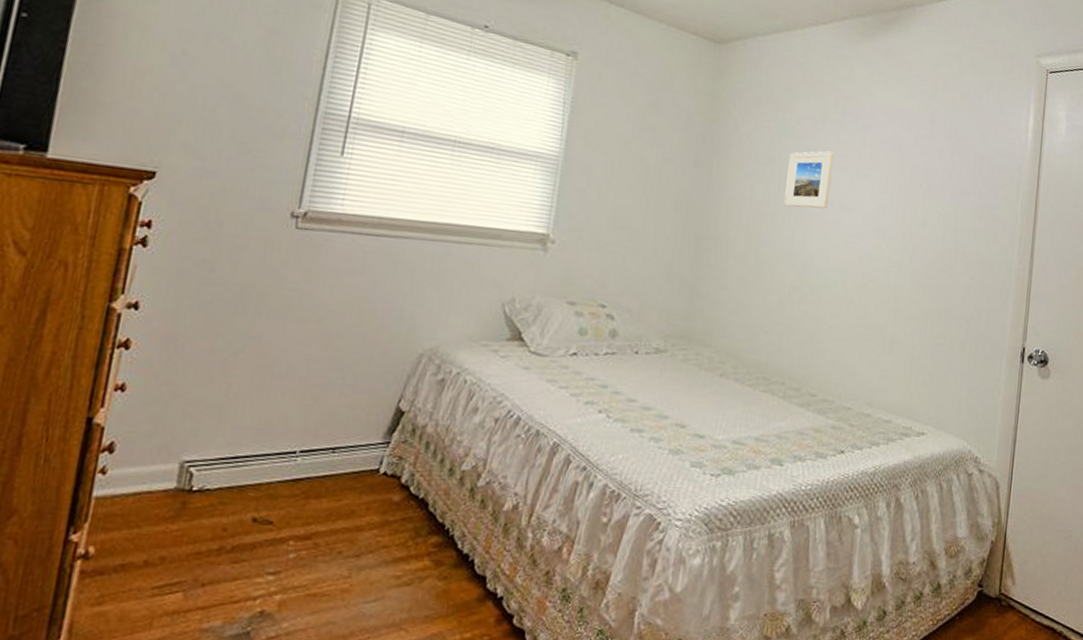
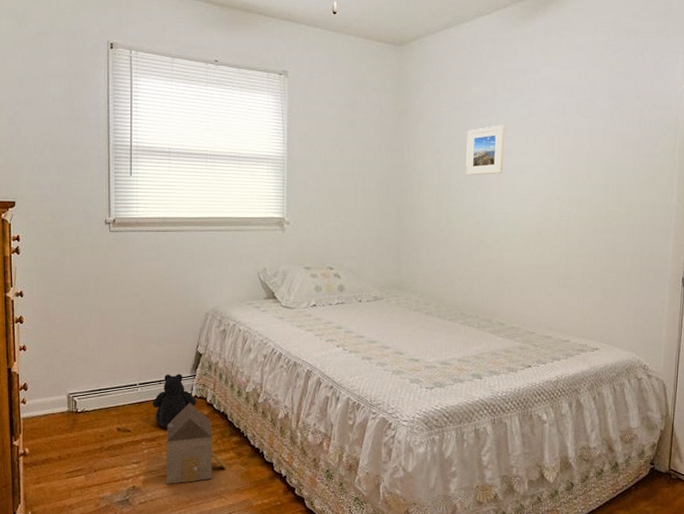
plush toy: none [315,438,386,520] -> present [152,373,196,428]
toy house: none [315,483,415,608] -> present [166,403,226,484]

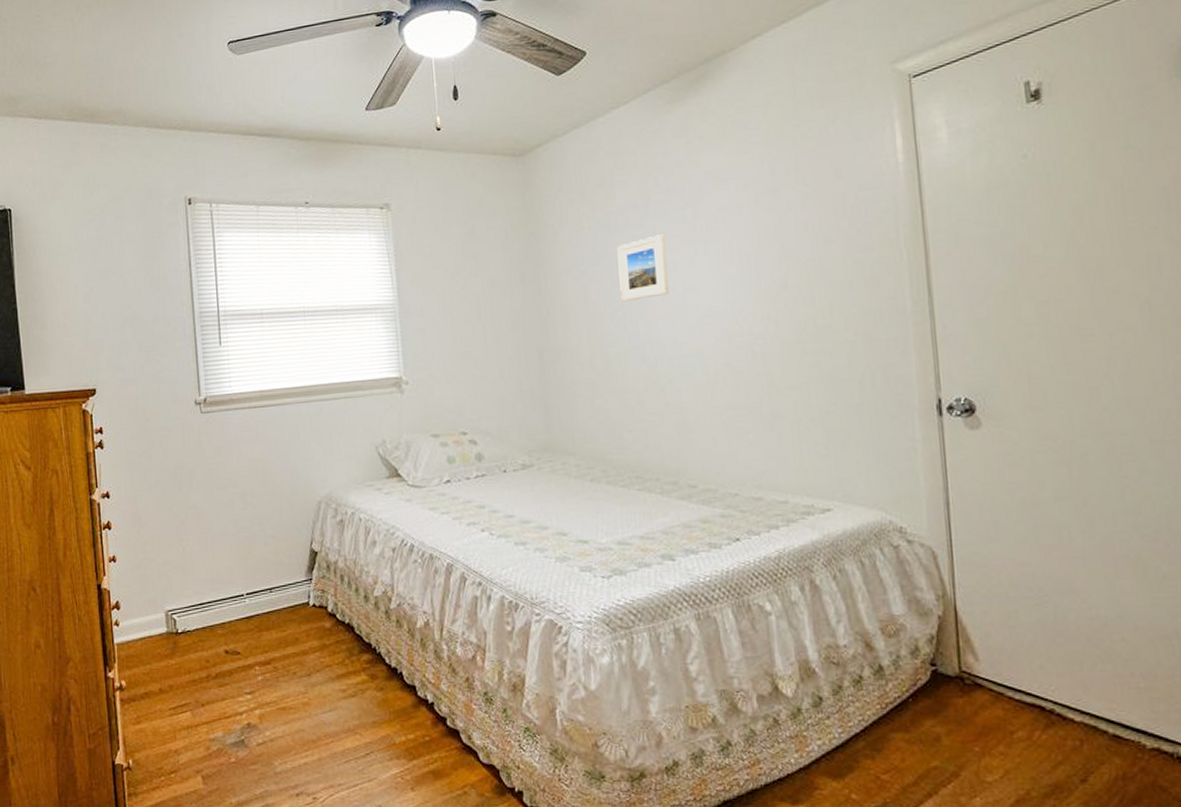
plush toy: present [152,373,196,428] -> none [263,578,316,647]
toy house: present [166,403,226,484] -> none [282,614,358,719]

